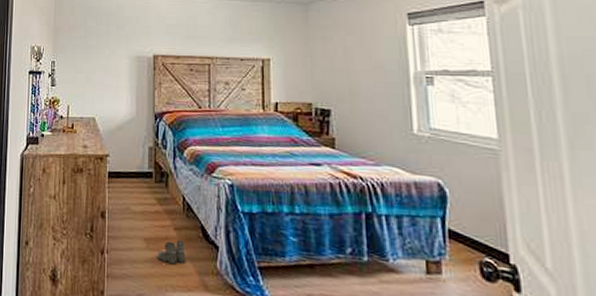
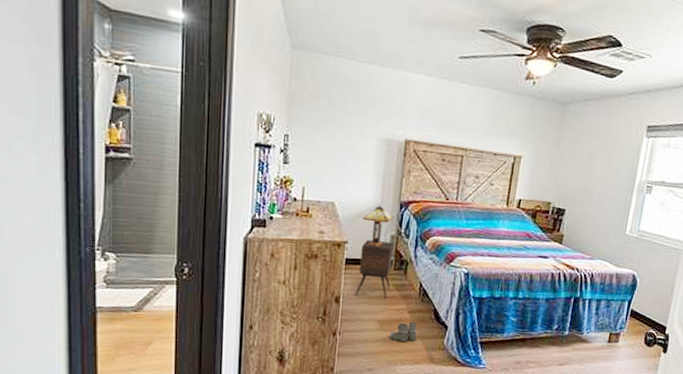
side table: none [119,152,153,214] -> present [355,240,394,299]
table lamp: none [121,117,150,159] -> present [363,205,394,247]

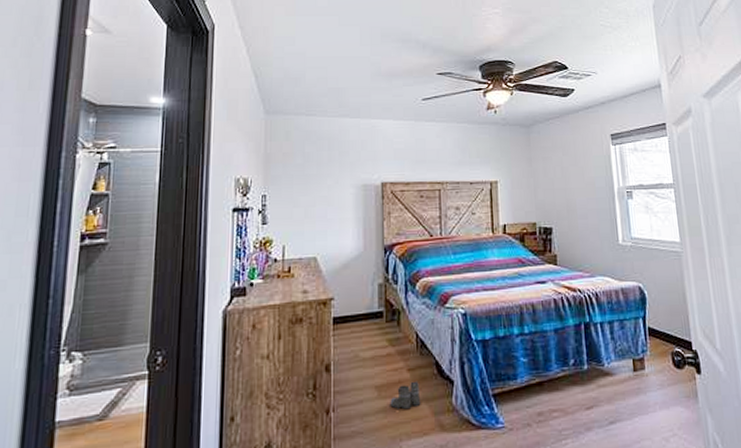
side table: present [355,240,394,299] -> none [346,291,384,360]
table lamp: present [363,205,394,247] -> none [347,253,379,299]

